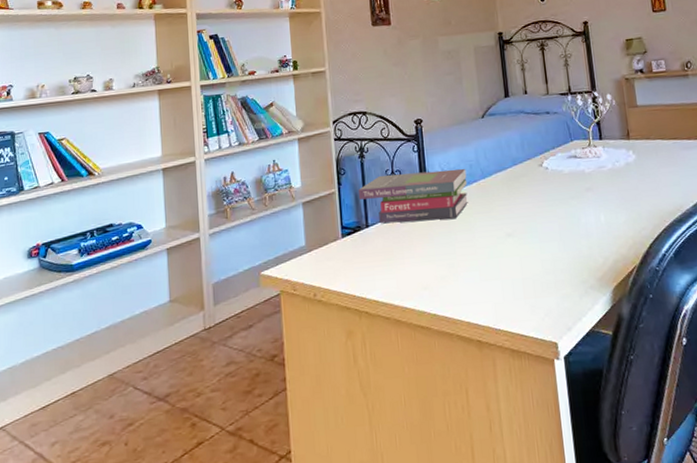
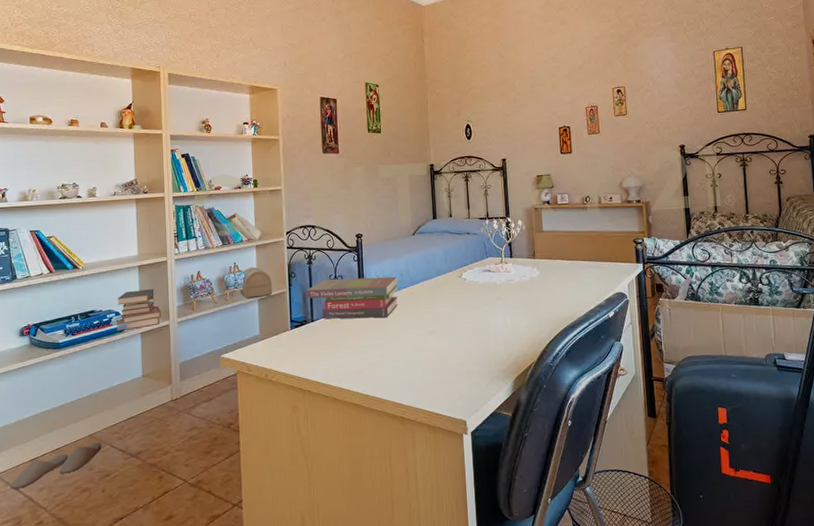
slippers: none [18,383,124,445] -> present [11,442,102,489]
books: none [139,194,191,248] -> present [117,288,162,332]
decorative box: none [280,164,319,203] -> present [239,267,272,299]

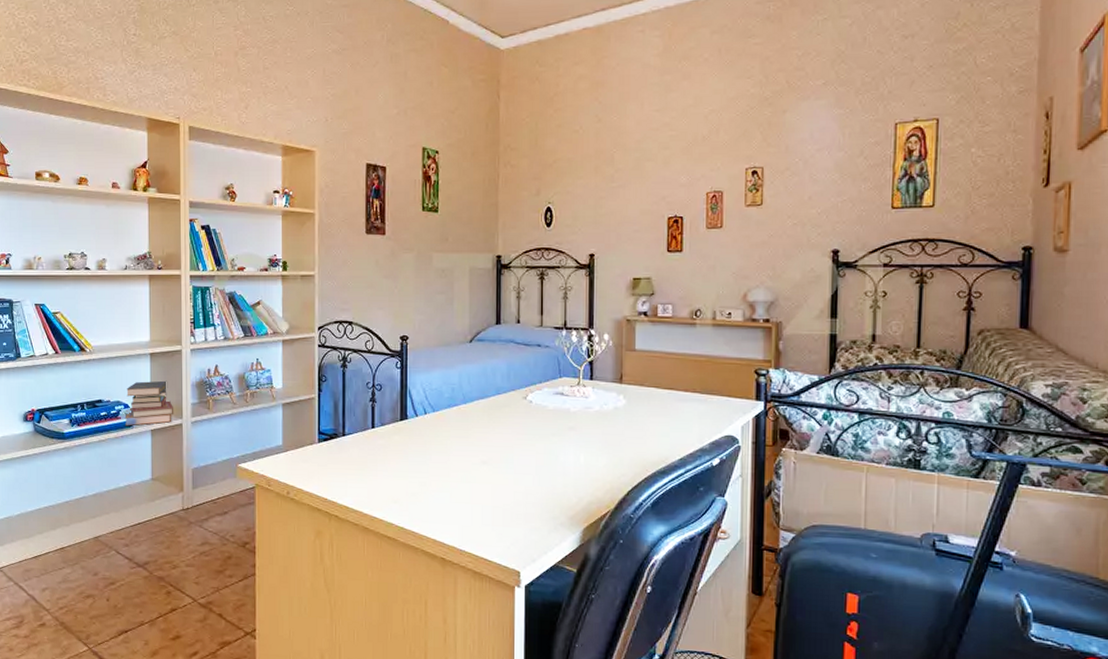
slippers: present [11,442,102,489] -> none [13,546,107,586]
decorative box: present [239,267,272,299] -> none [262,365,299,403]
books: present [305,276,398,320] -> none [337,387,448,439]

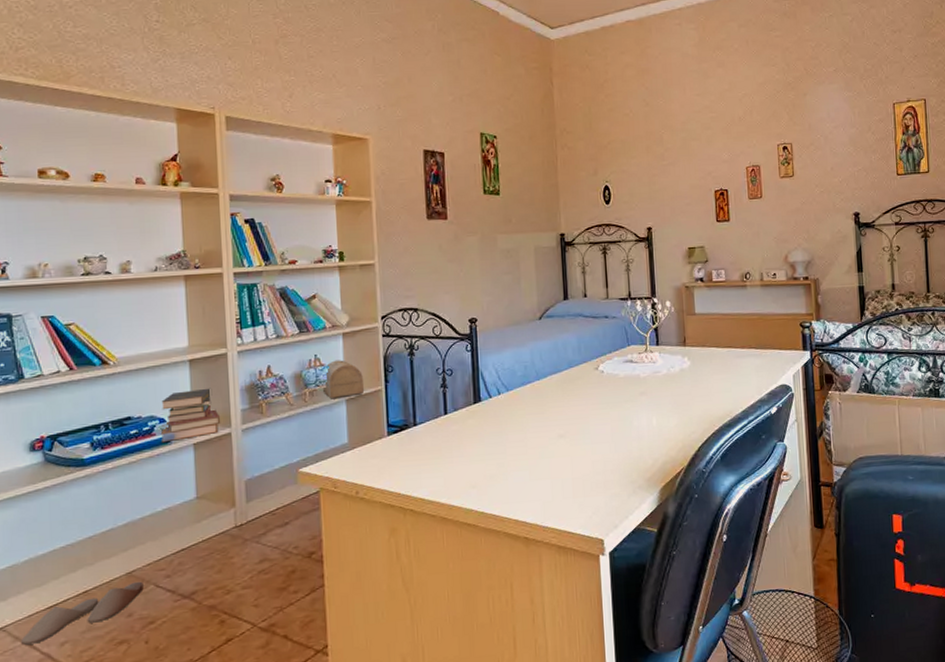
slippers: none [13,546,107,586] -> present [21,581,144,645]
decorative box: none [262,365,299,403] -> present [322,360,364,399]

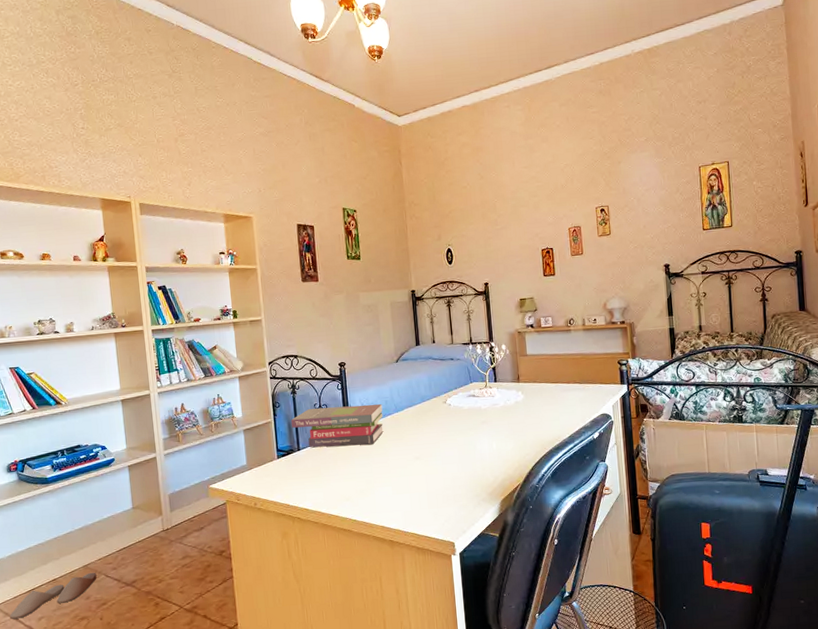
books: present [161,388,221,443] -> none [102,422,148,465]
decorative box: present [322,360,364,399] -> none [224,398,257,430]
books: none [406,369,521,423] -> present [290,404,384,448]

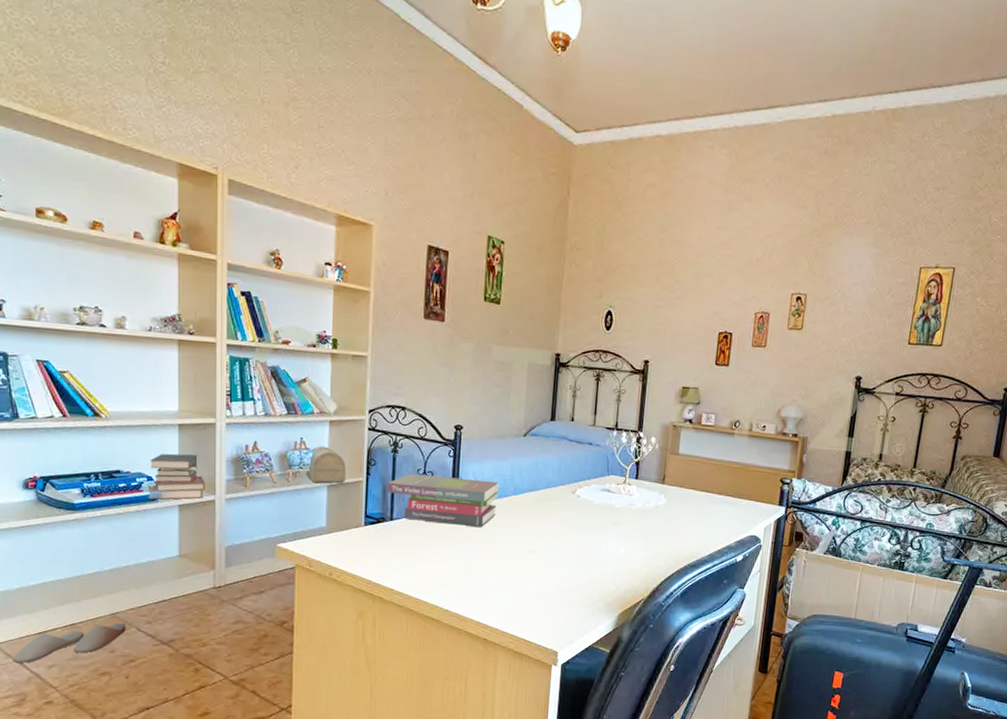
books: none [102,422,148,465] -> present [149,453,206,500]
decorative box: none [224,398,257,430] -> present [305,446,346,484]

